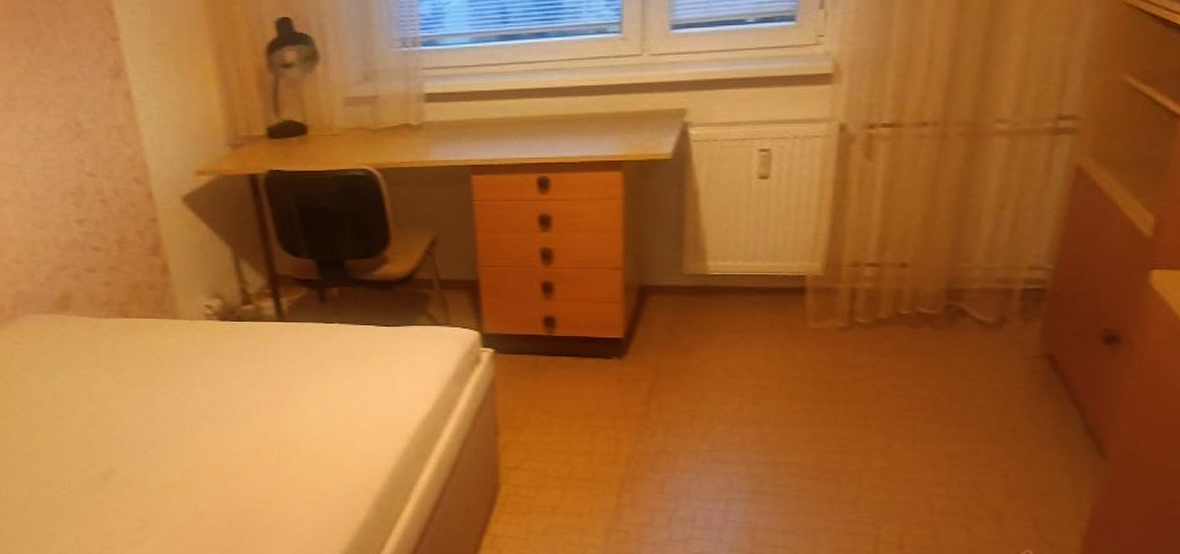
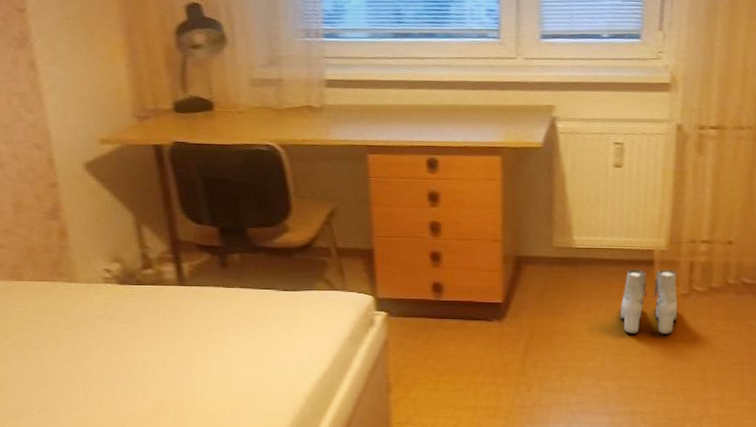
boots: none [762,298,835,374] -> present [620,269,678,334]

